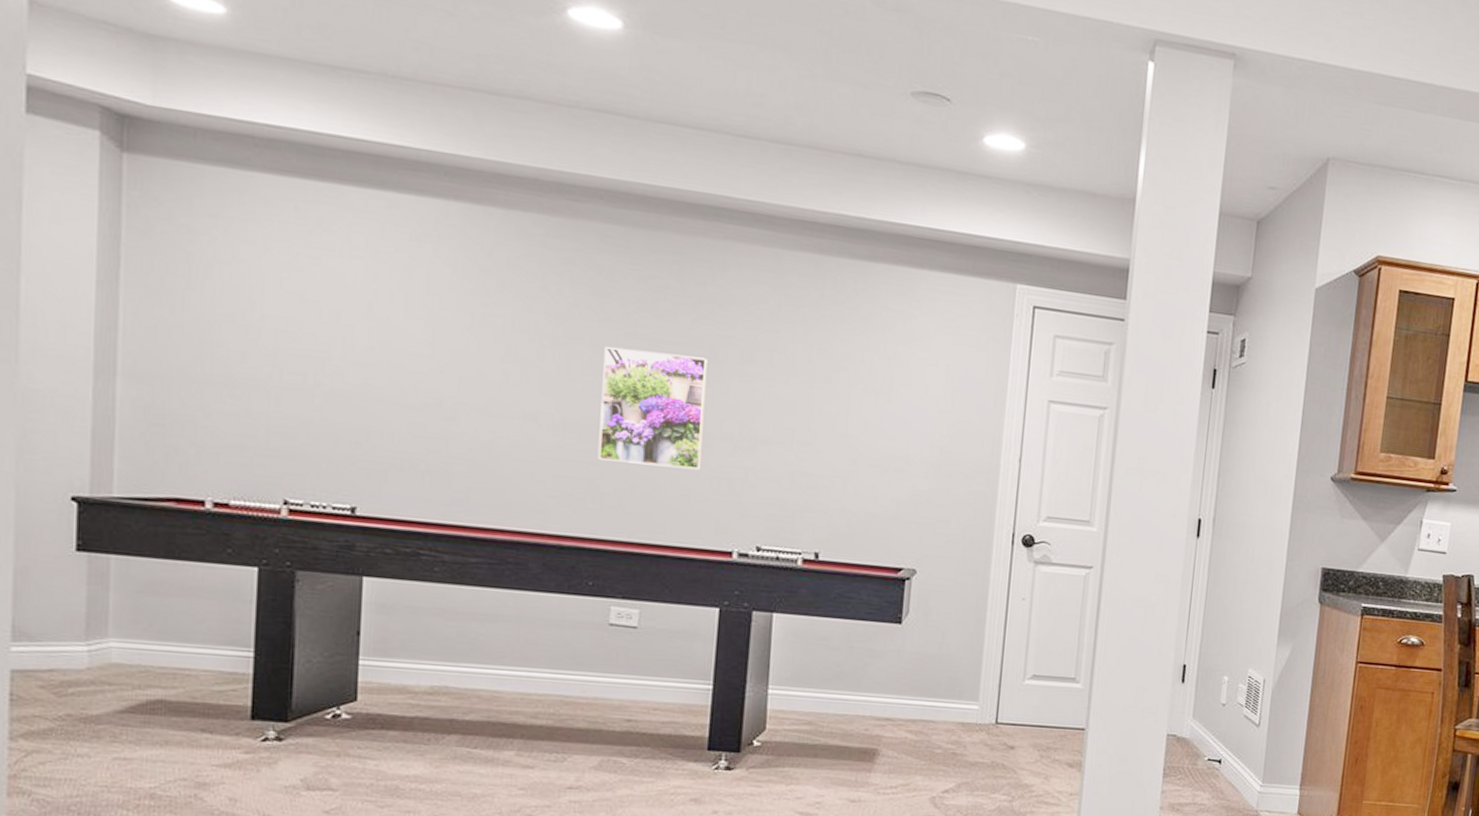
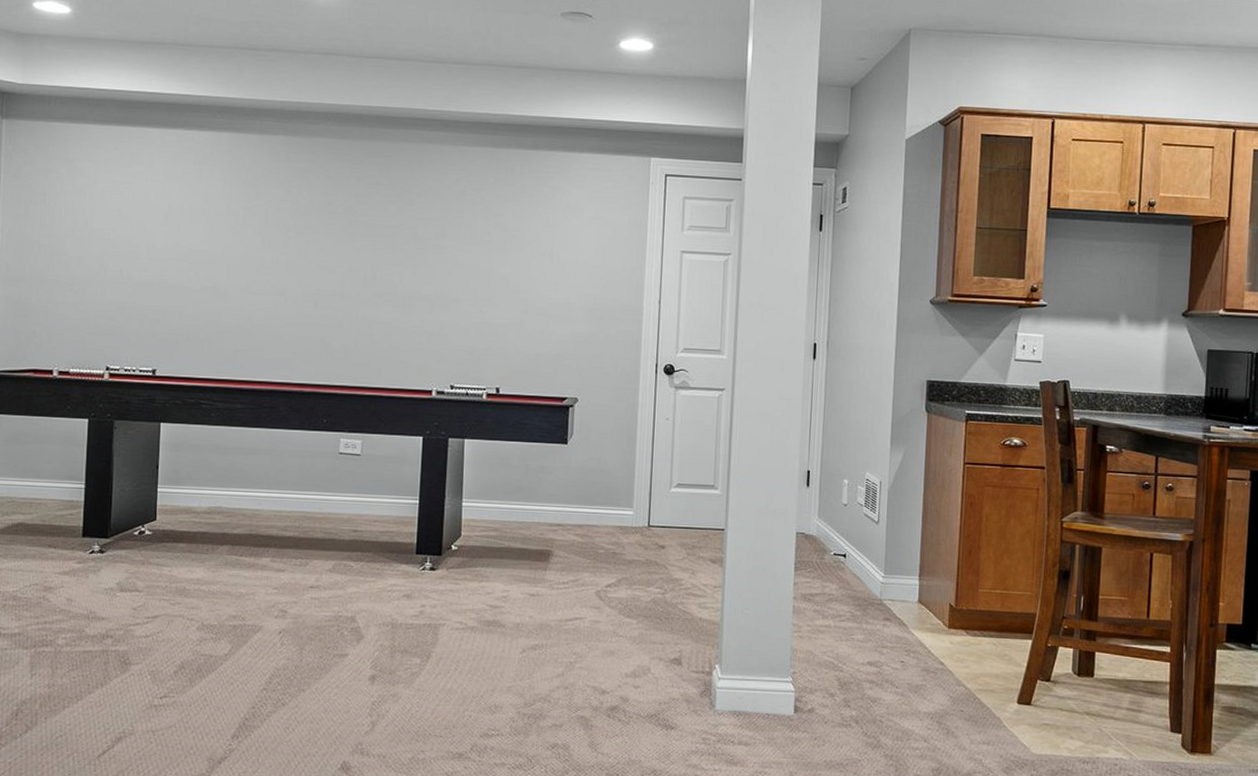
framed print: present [597,347,708,470] -> none [329,233,410,326]

